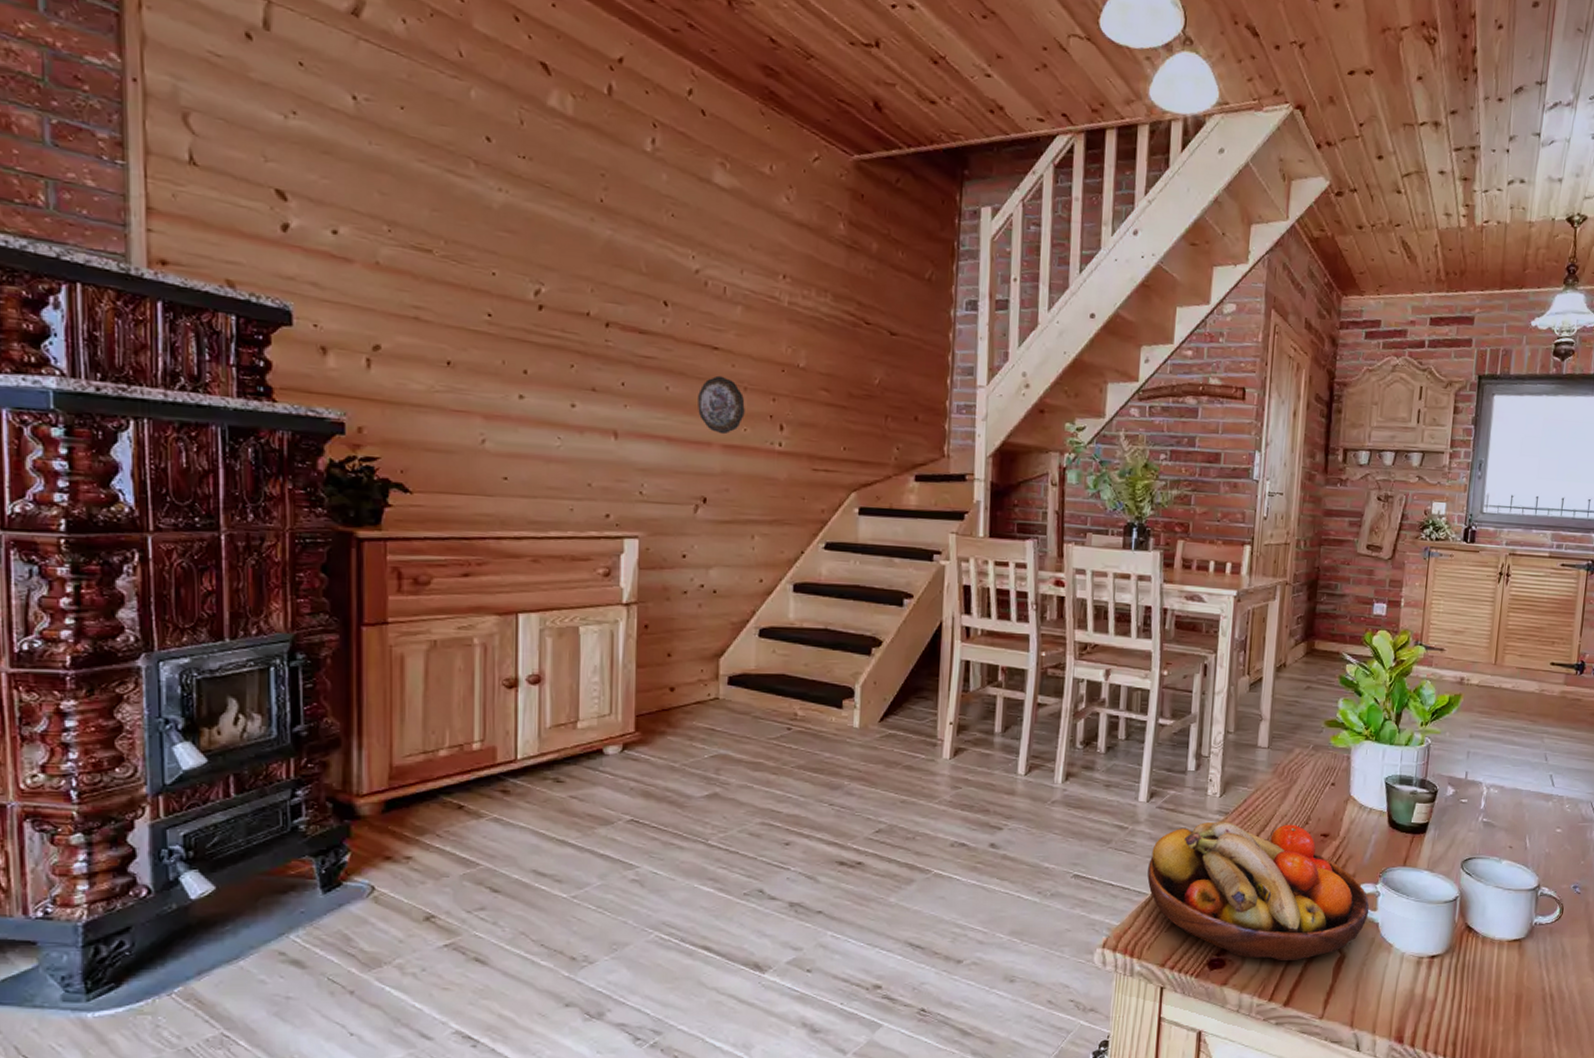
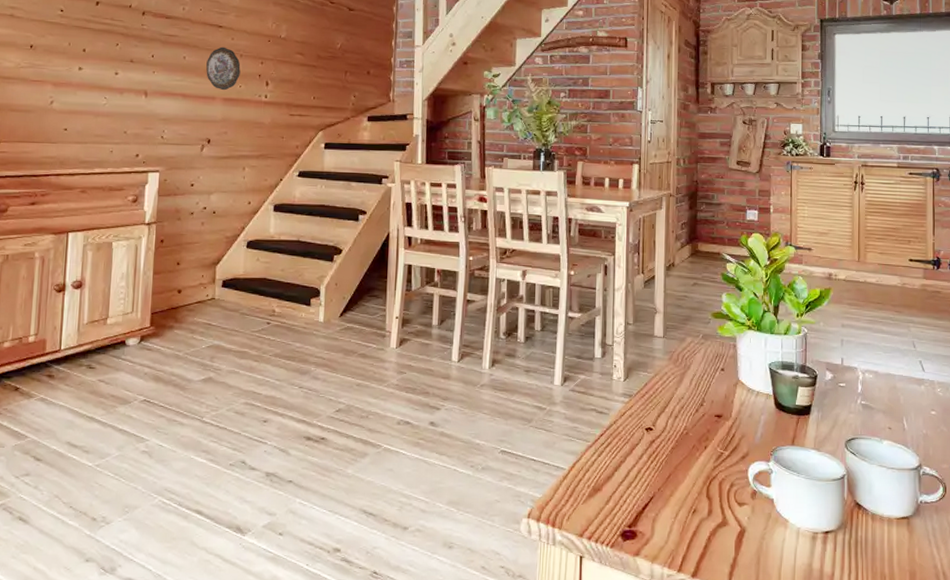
fruit bowl: present [1147,821,1369,961] -> none [564,403,764,534]

